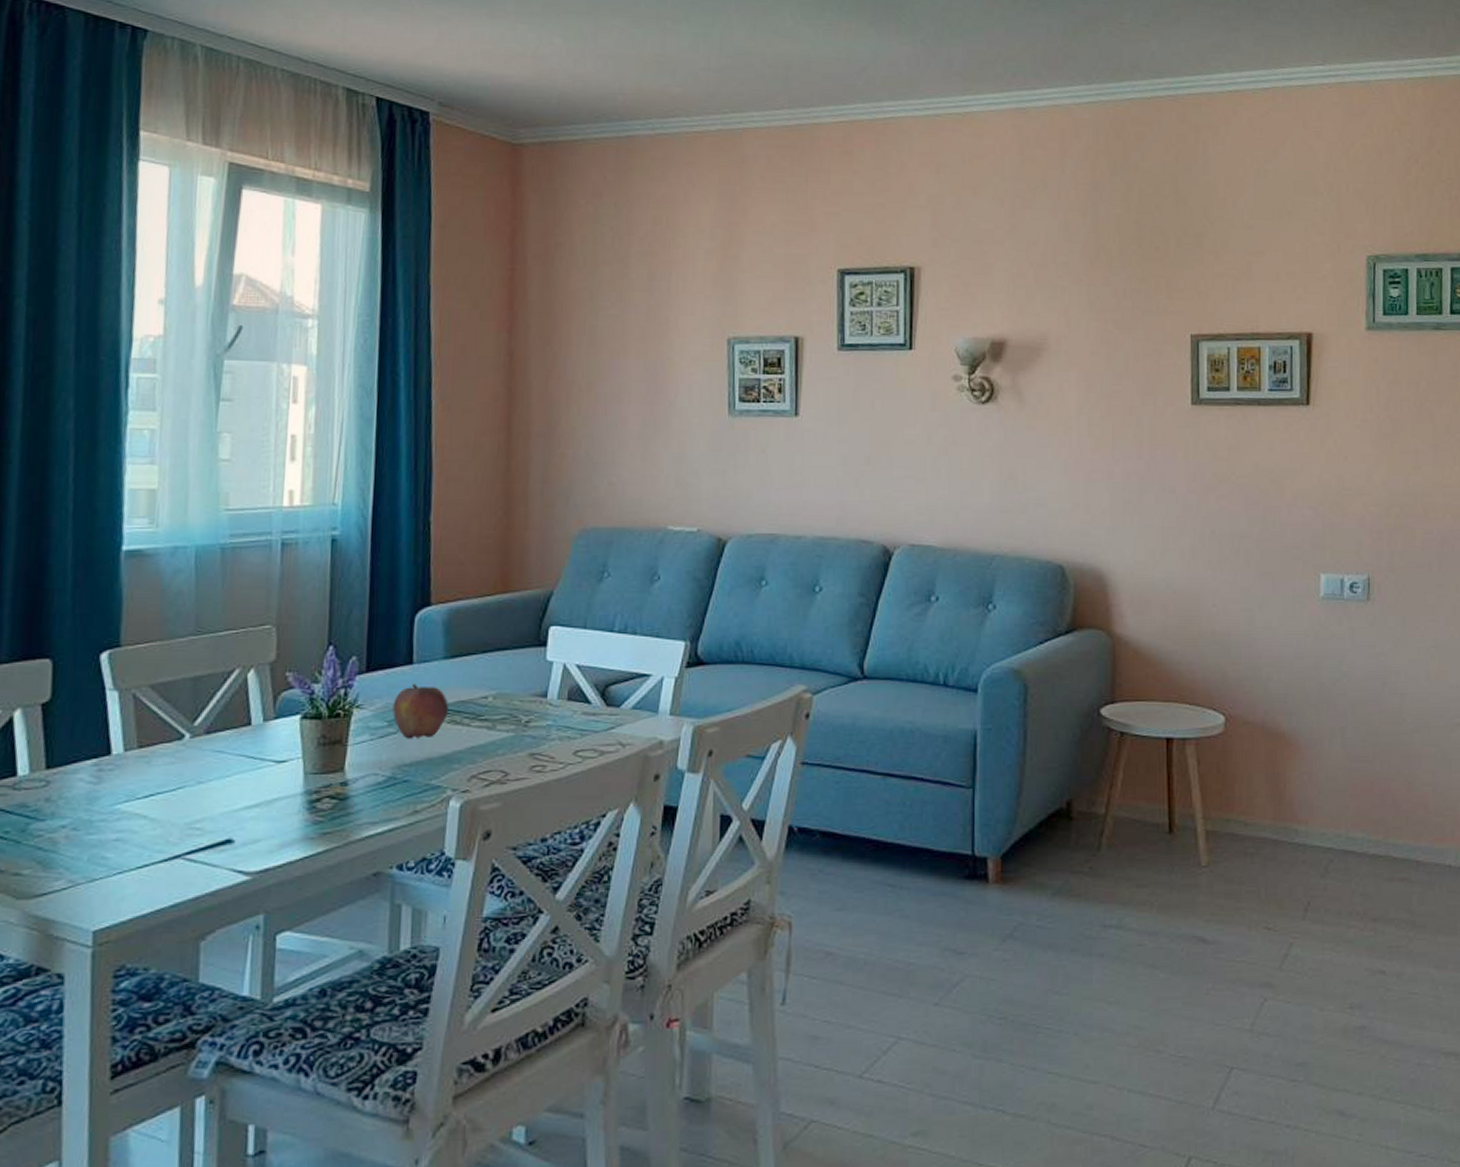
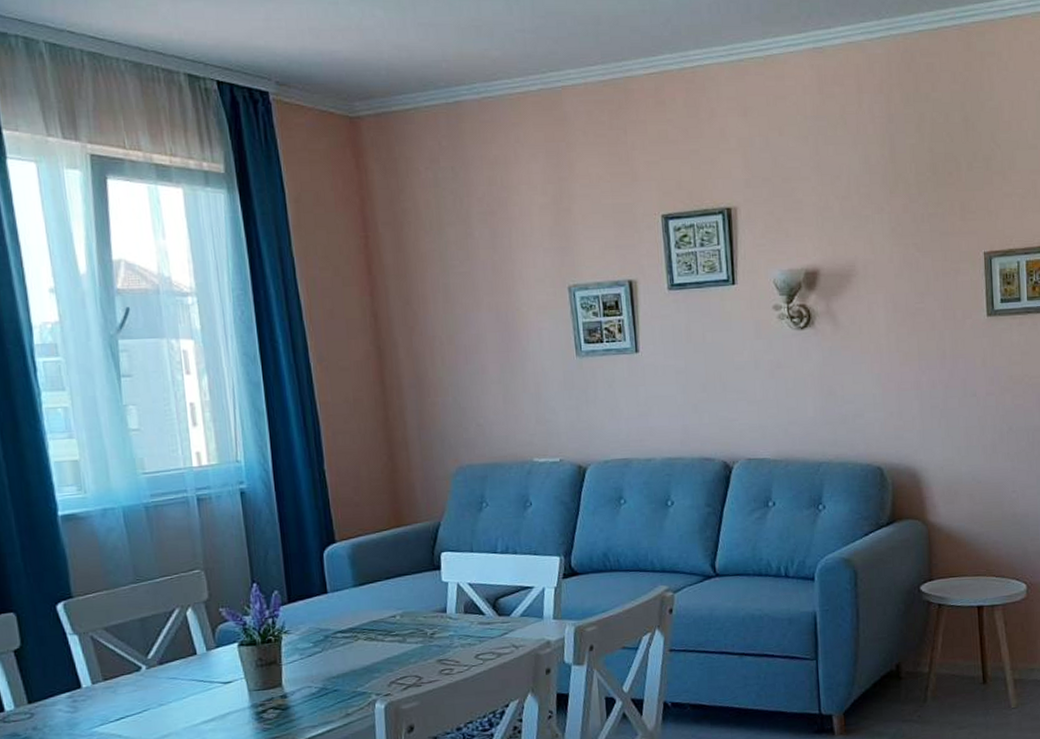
fruit: present [392,684,450,739] -> none [315,610,364,656]

